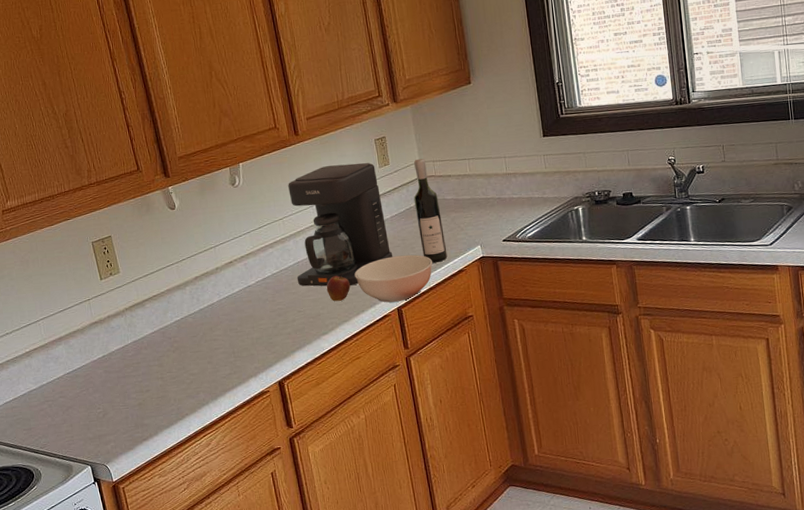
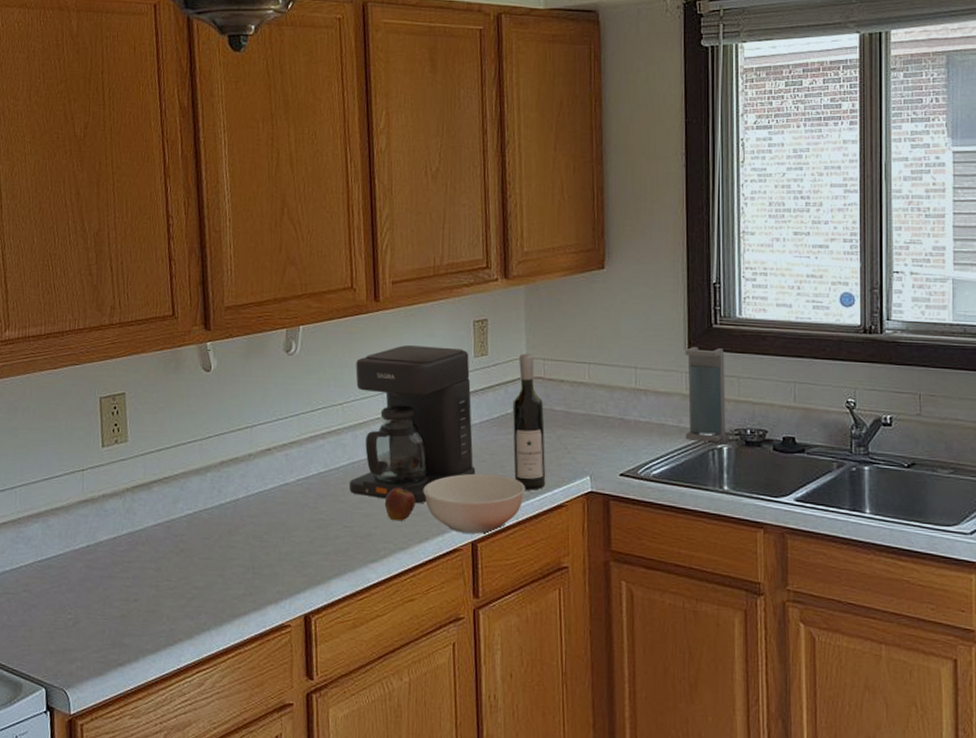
soap dispenser: none [541,133,580,207] -> present [685,346,726,443]

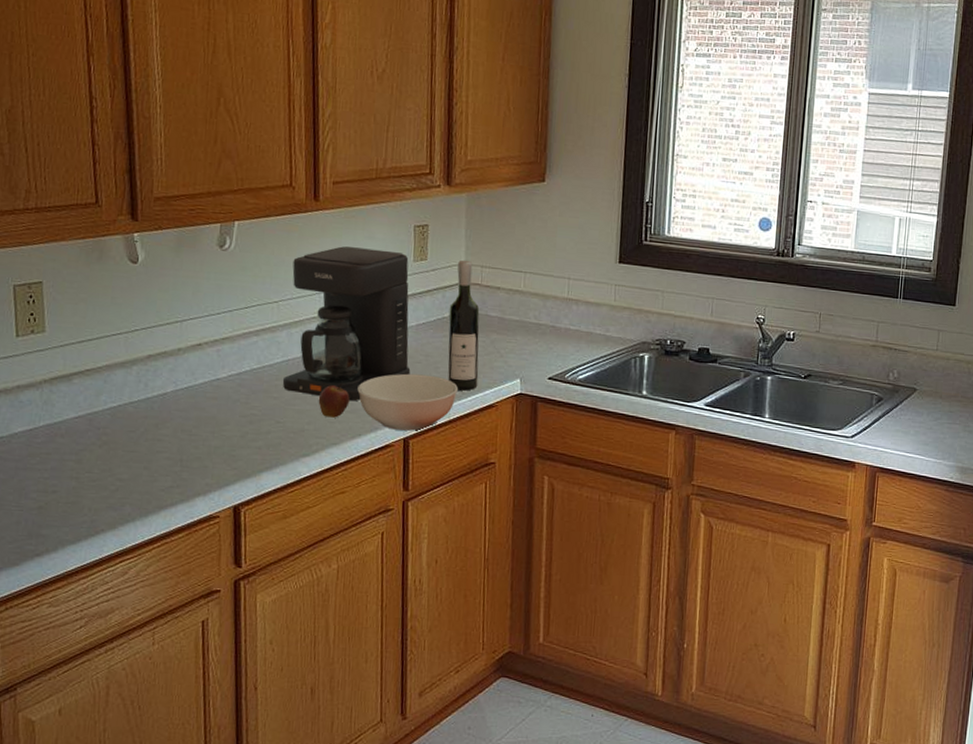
soap dispenser: present [685,346,726,443] -> none [610,260,652,351]

